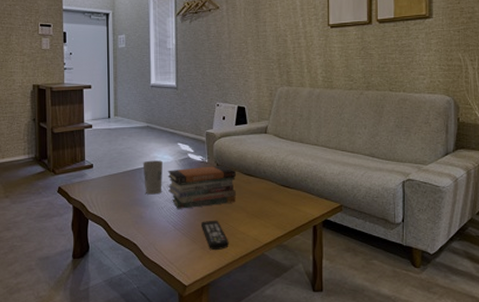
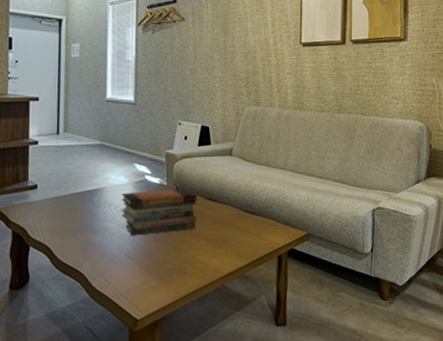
cup: present [142,160,162,195] -> none [94,182,116,220]
remote control: present [200,220,229,250] -> none [156,248,187,280]

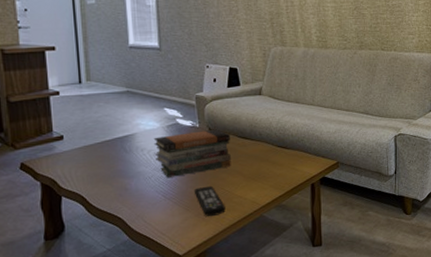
remote control: none [156,248,187,280] -> present [194,185,226,216]

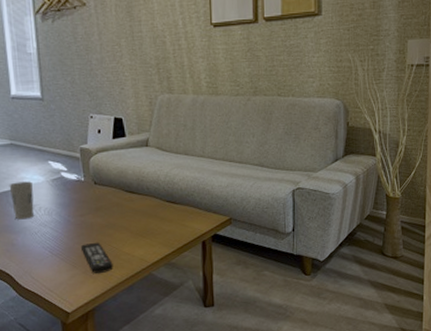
cup: none [124,127,149,165] -> present [9,181,34,220]
book stack: present [153,129,231,178] -> none [38,183,118,233]

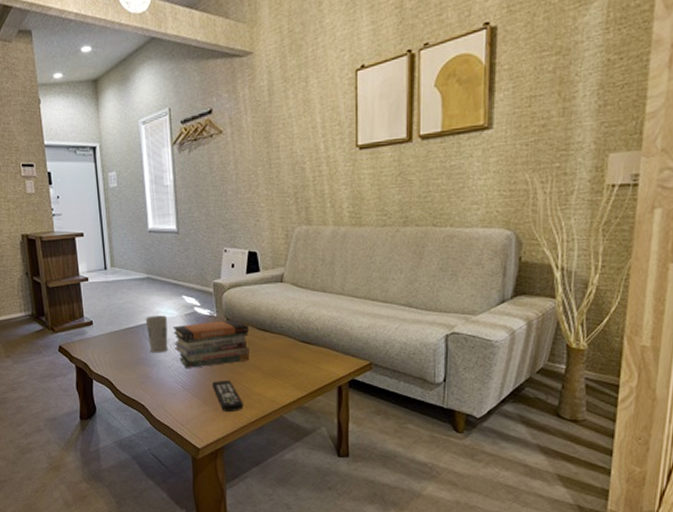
book stack: none [38,183,118,233] -> present [172,319,250,368]

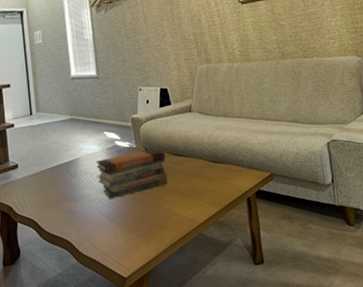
cup: present [145,315,168,353] -> none [69,151,92,188]
remote control: present [211,380,243,412] -> none [134,205,165,236]

